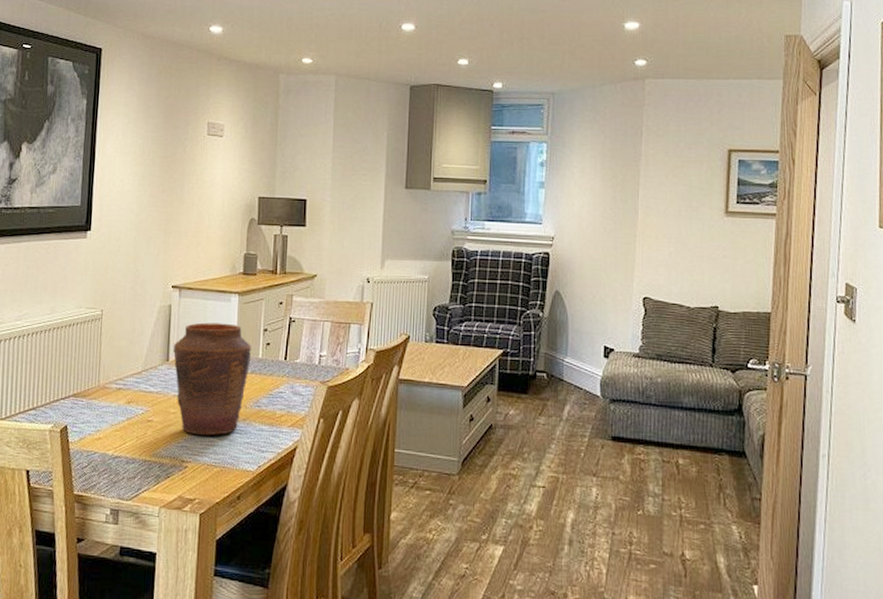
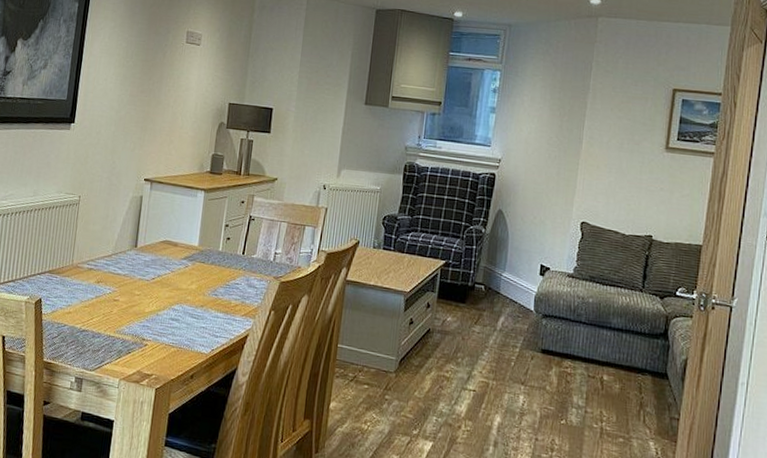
vase: present [172,322,251,436] -> none [141,214,213,318]

